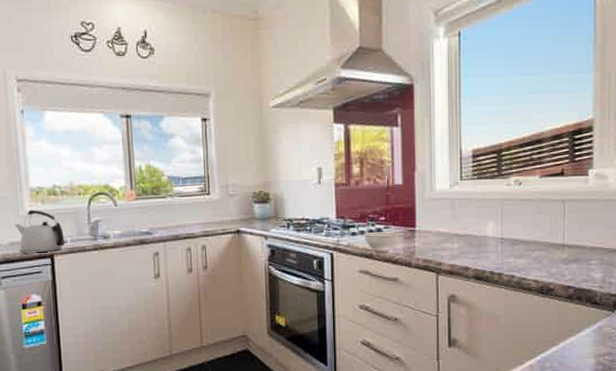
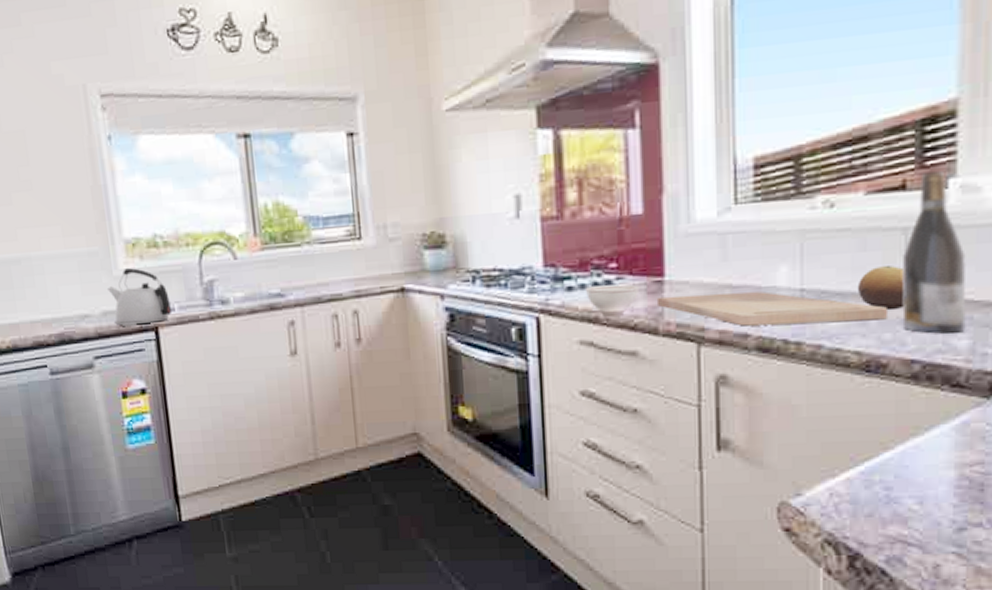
cutting board: none [410,239,554,262] -> present [656,291,889,326]
fruit: none [535,224,564,254] -> present [857,266,905,311]
wine bottle: none [562,164,600,269] -> present [902,170,967,334]

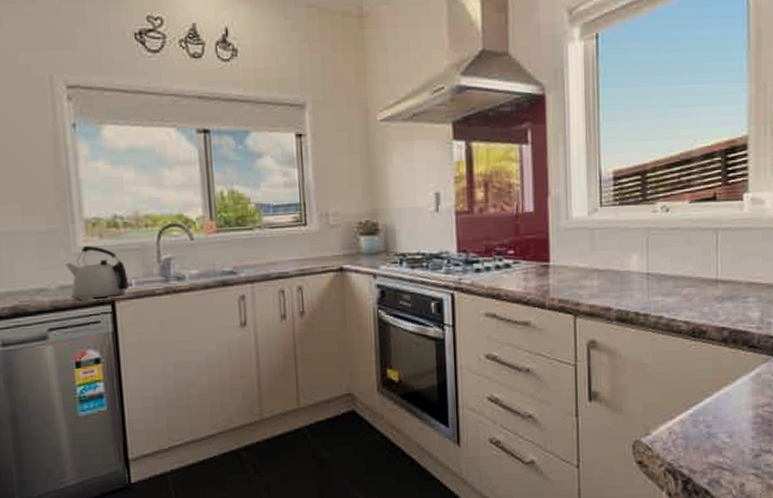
bowl: present [584,284,640,318] -> none [489,267,531,295]
cutting board: present [656,291,889,326] -> none [543,275,707,302]
fruit: present [857,266,905,311] -> none [685,256,717,291]
wine bottle: present [902,170,967,334] -> none [715,187,757,308]

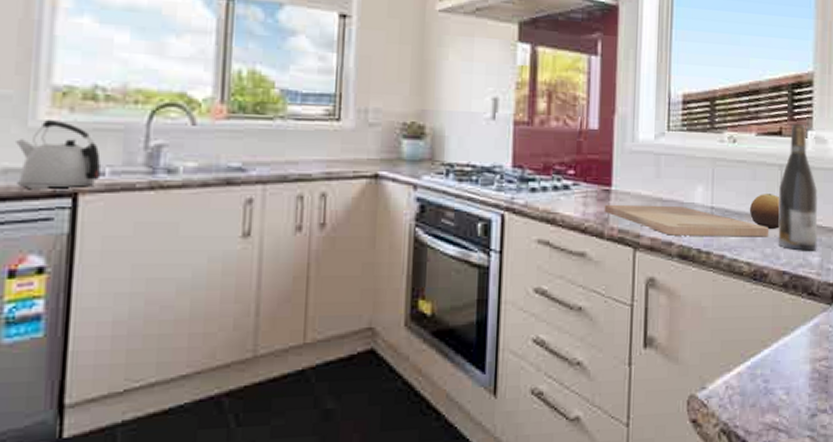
cutting board: none [543,275,707,302] -> present [604,204,769,237]
fruit: none [685,256,717,291] -> present [749,194,780,230]
wine bottle: none [715,187,757,308] -> present [778,123,818,251]

